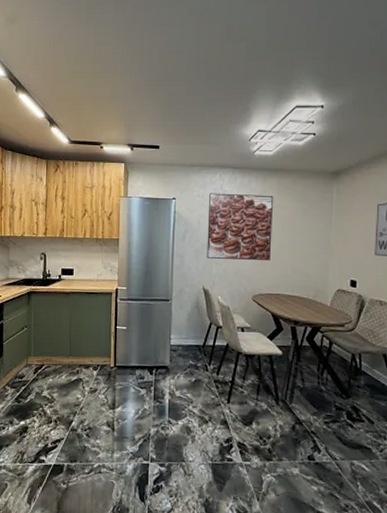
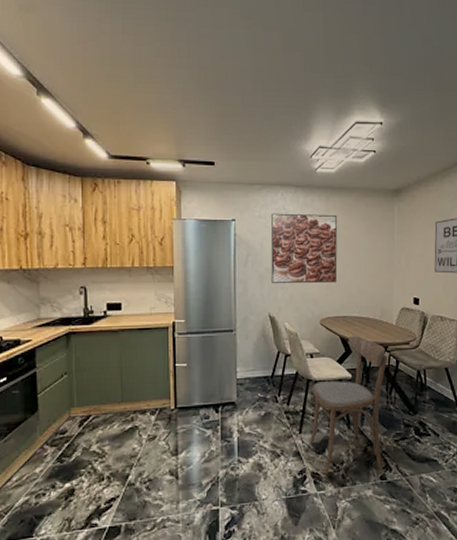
dining chair: none [236,313,321,450] -> present [309,335,388,475]

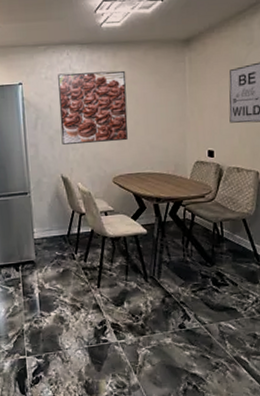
dining chair: present [309,335,388,475] -> none [107,191,183,325]

